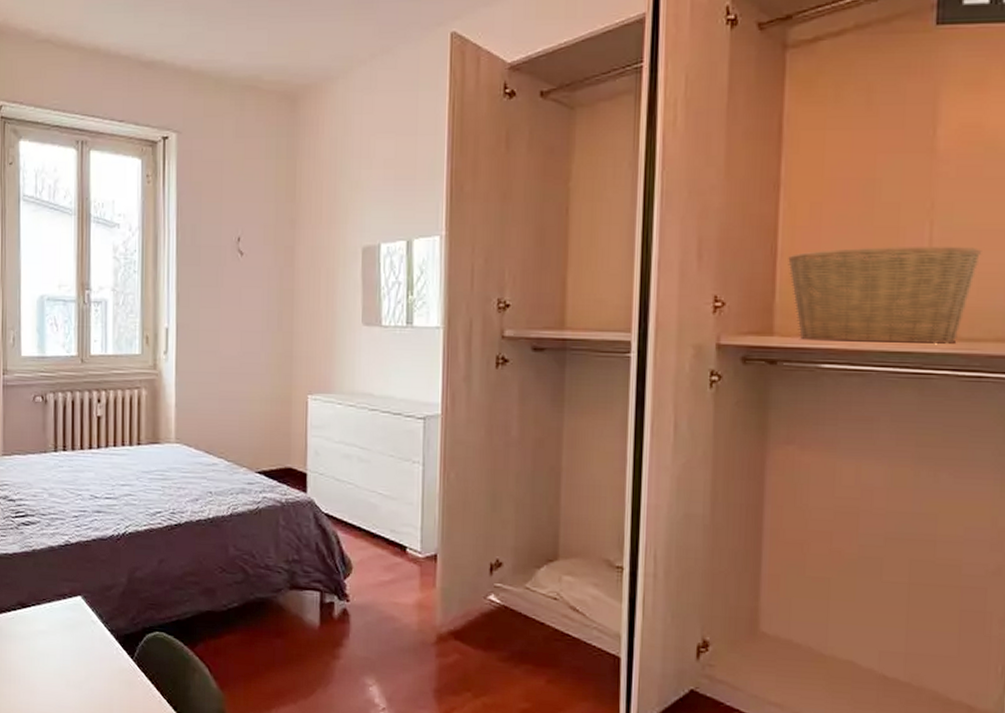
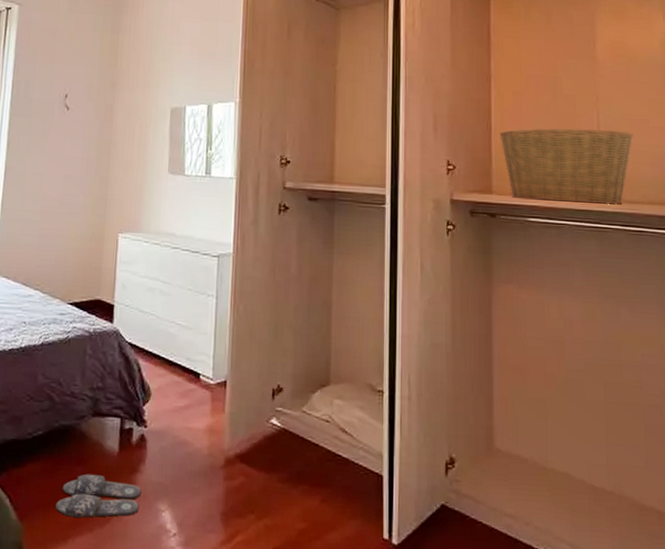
slippers: none [257,646,346,689] -> present [56,474,141,518]

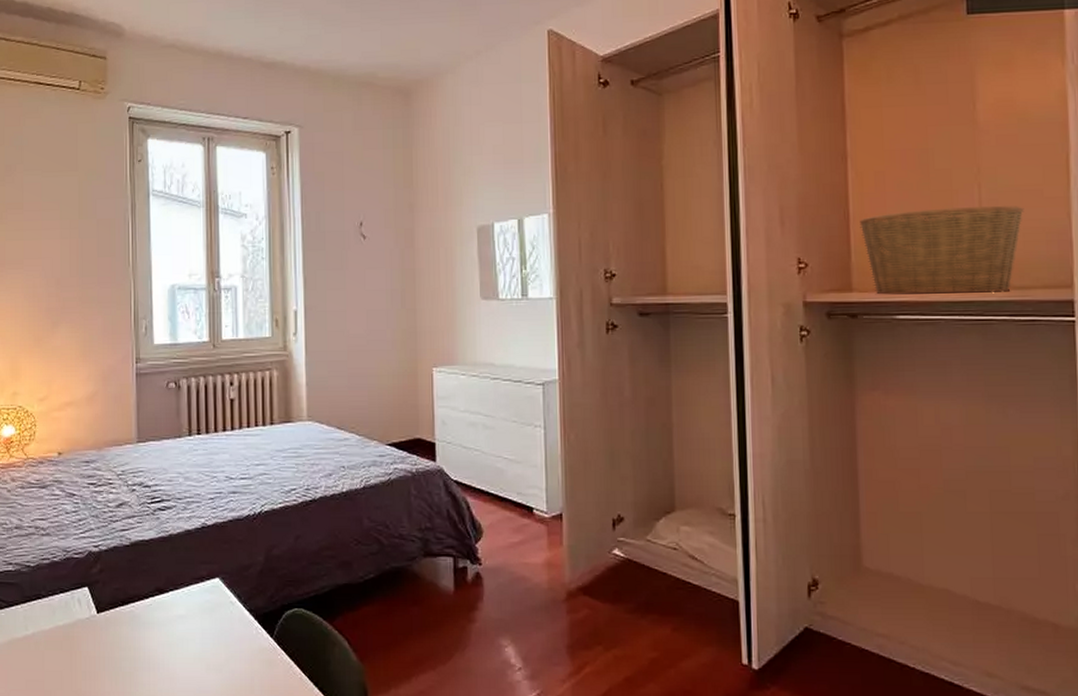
slippers: present [56,474,141,518] -> none [395,613,482,656]

